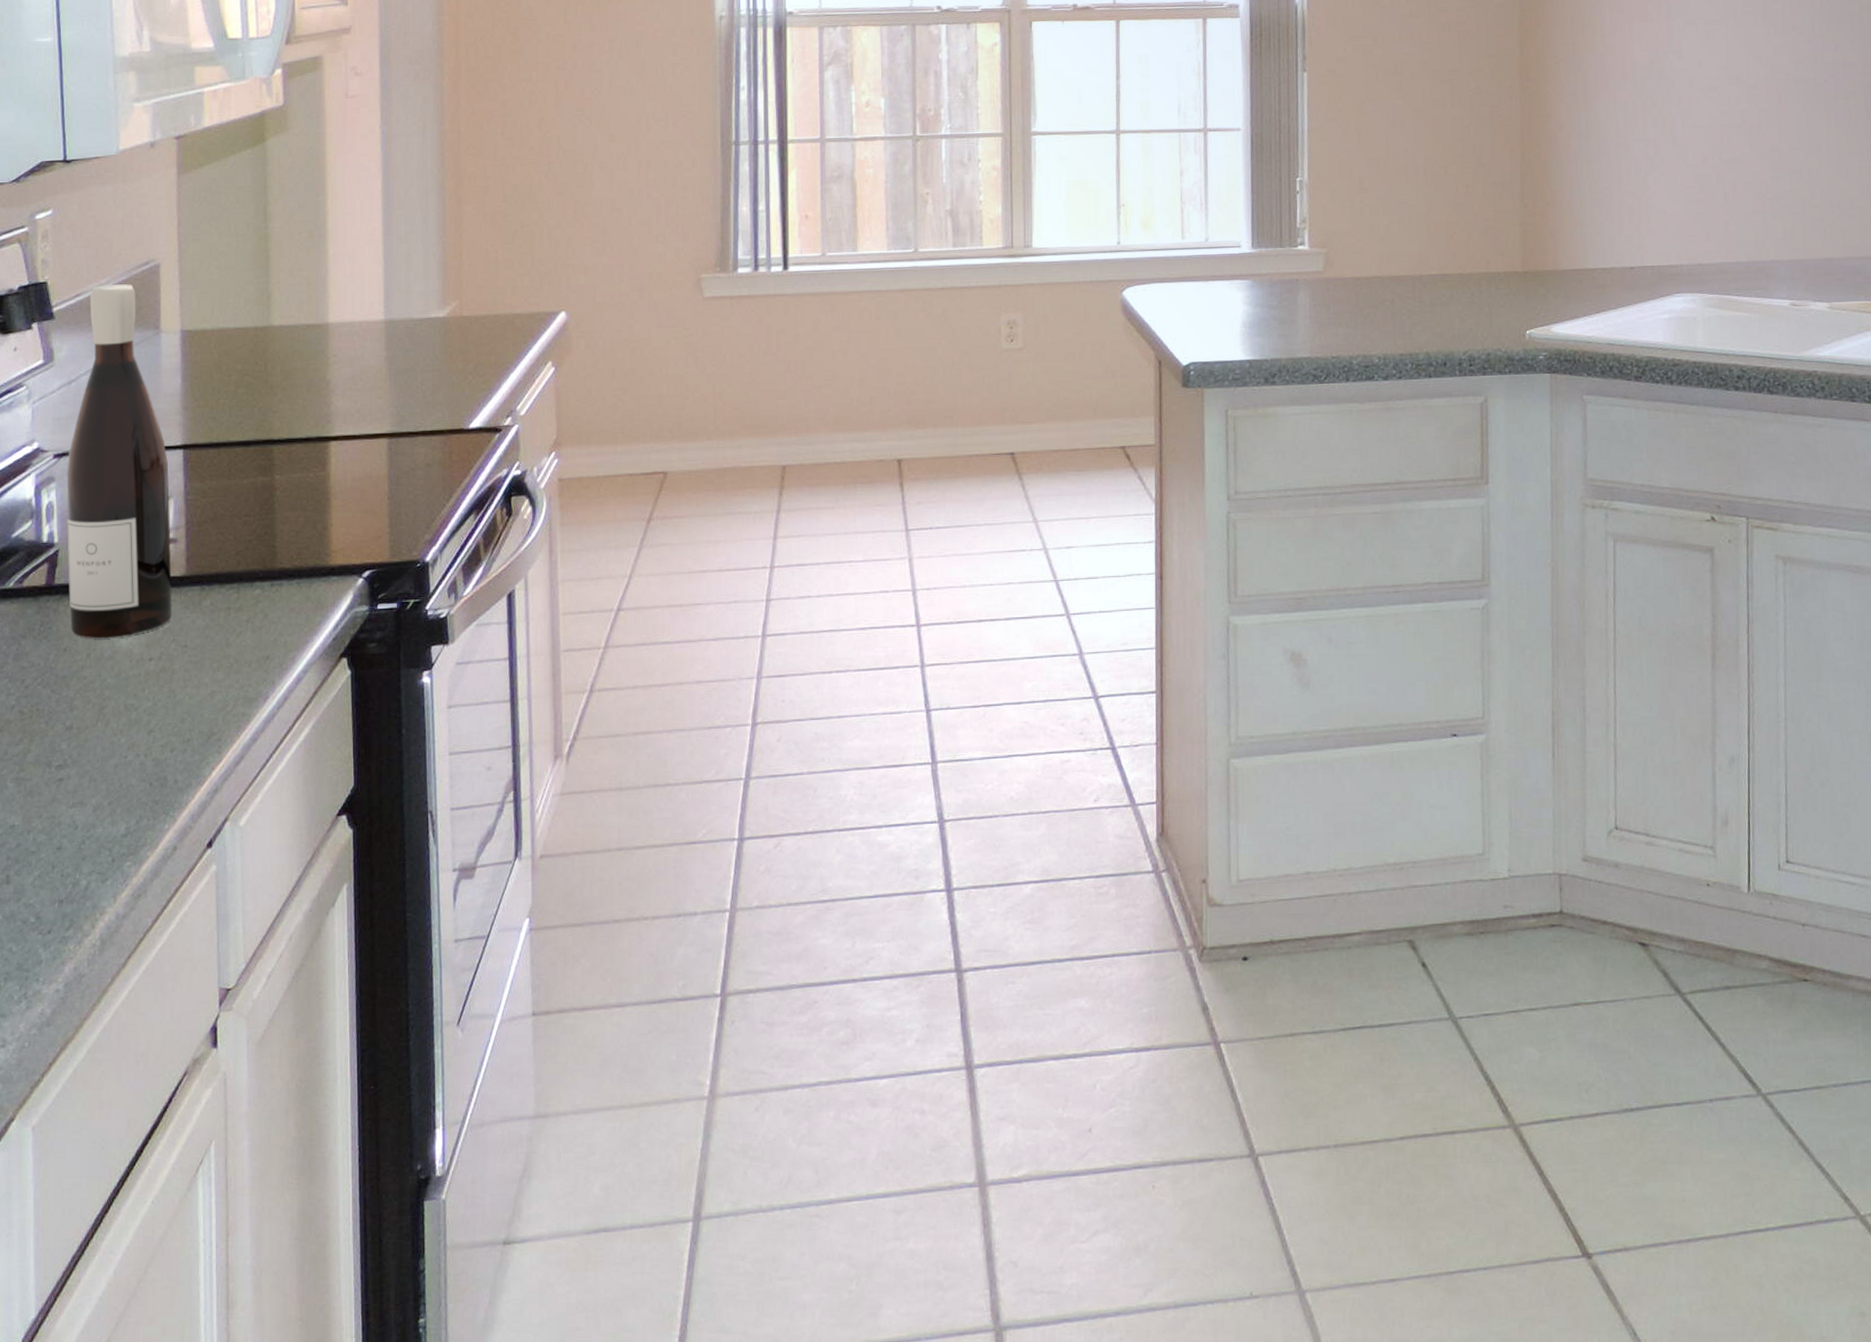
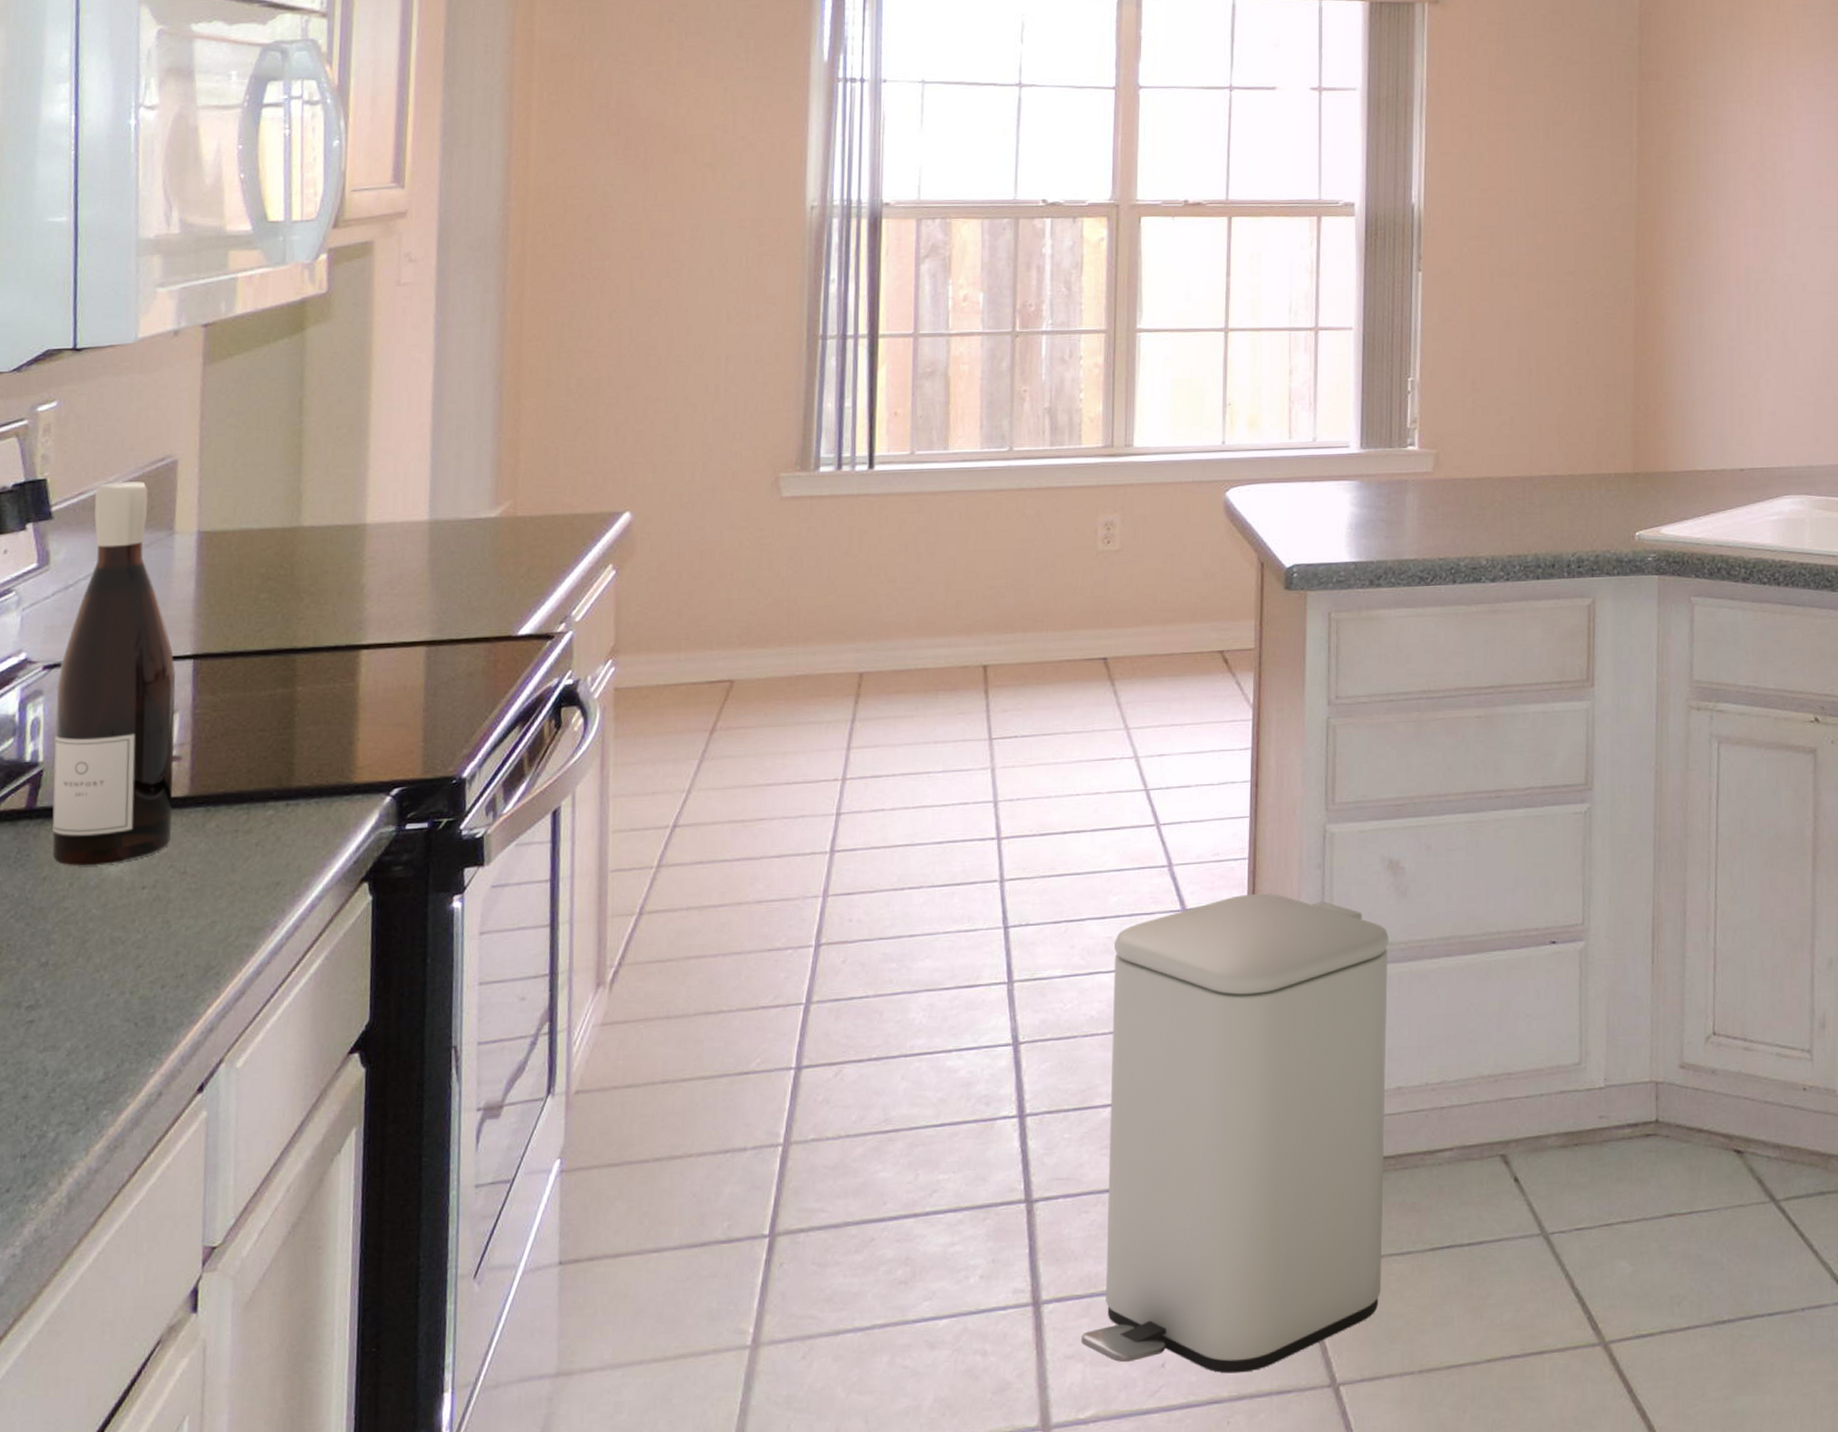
pedal bin: none [1012,682,1296,1140] -> present [1081,893,1389,1374]

